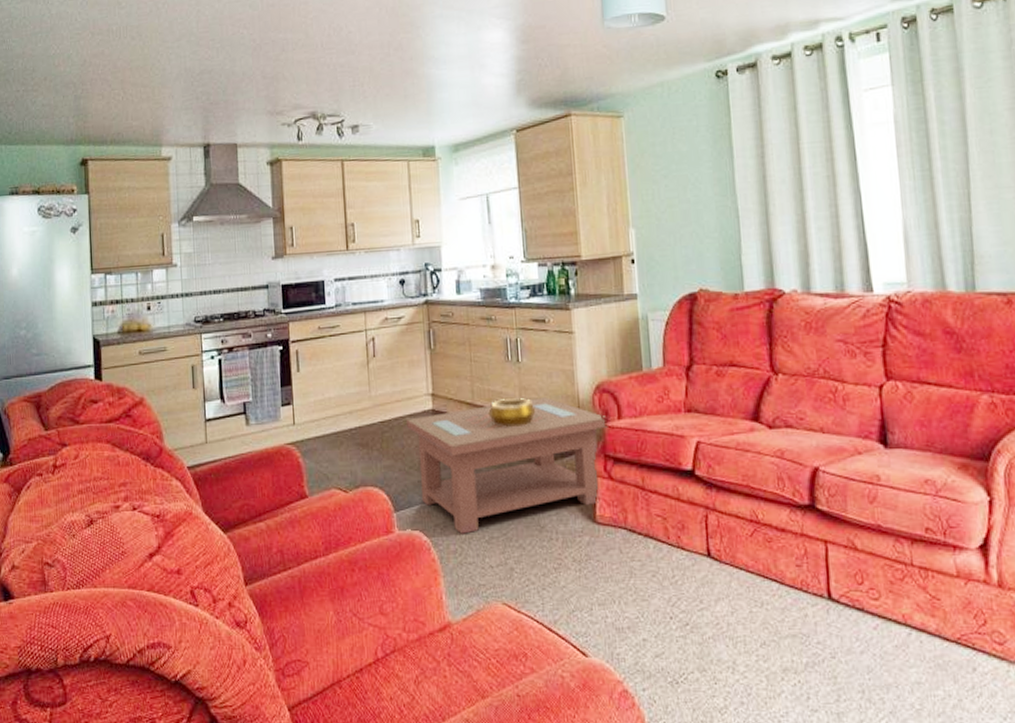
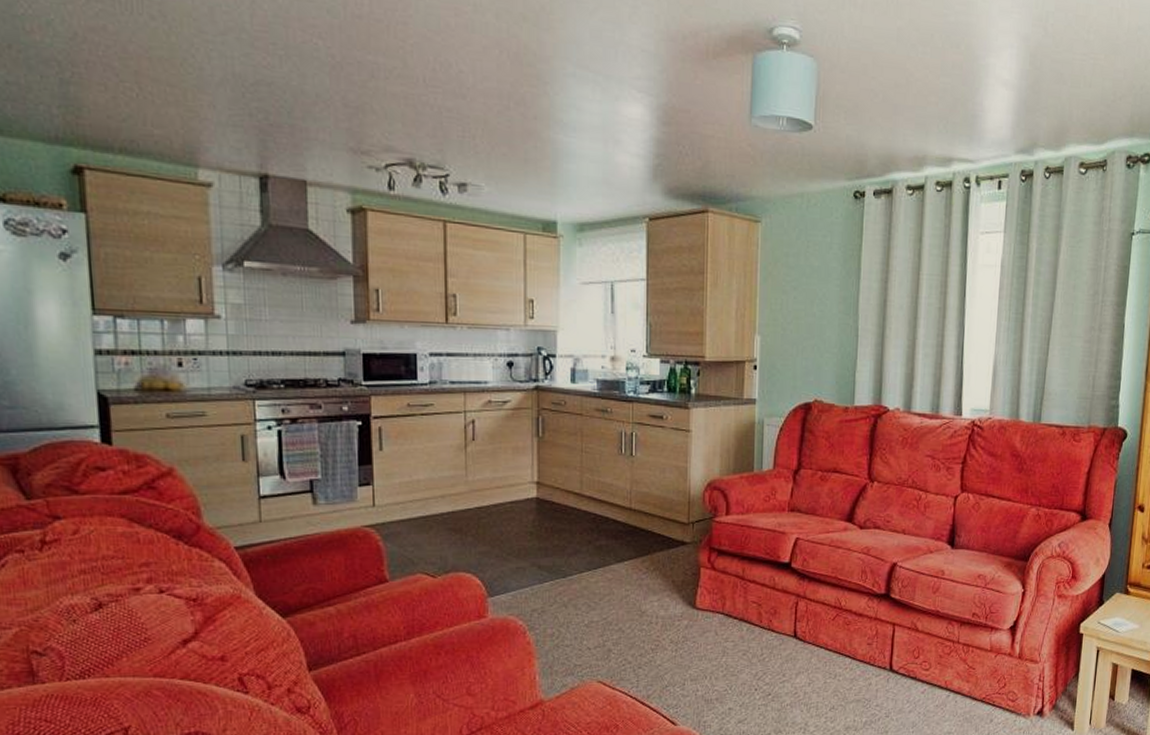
coffee table: present [405,397,608,534] -> none [506,491,716,619]
decorative bowl: present [488,397,536,427] -> none [597,490,646,518]

